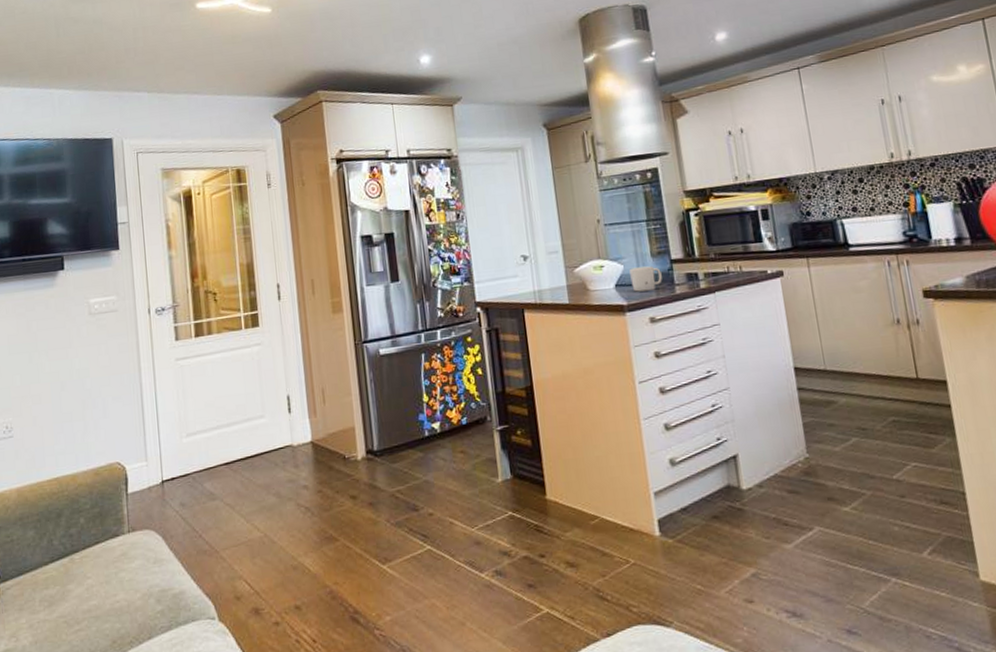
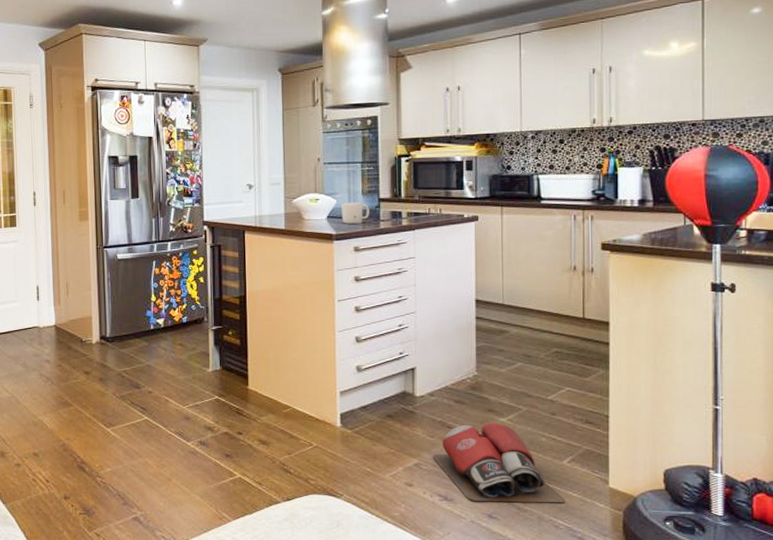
boxing gloves: none [771,513,933,614] -> present [432,422,565,503]

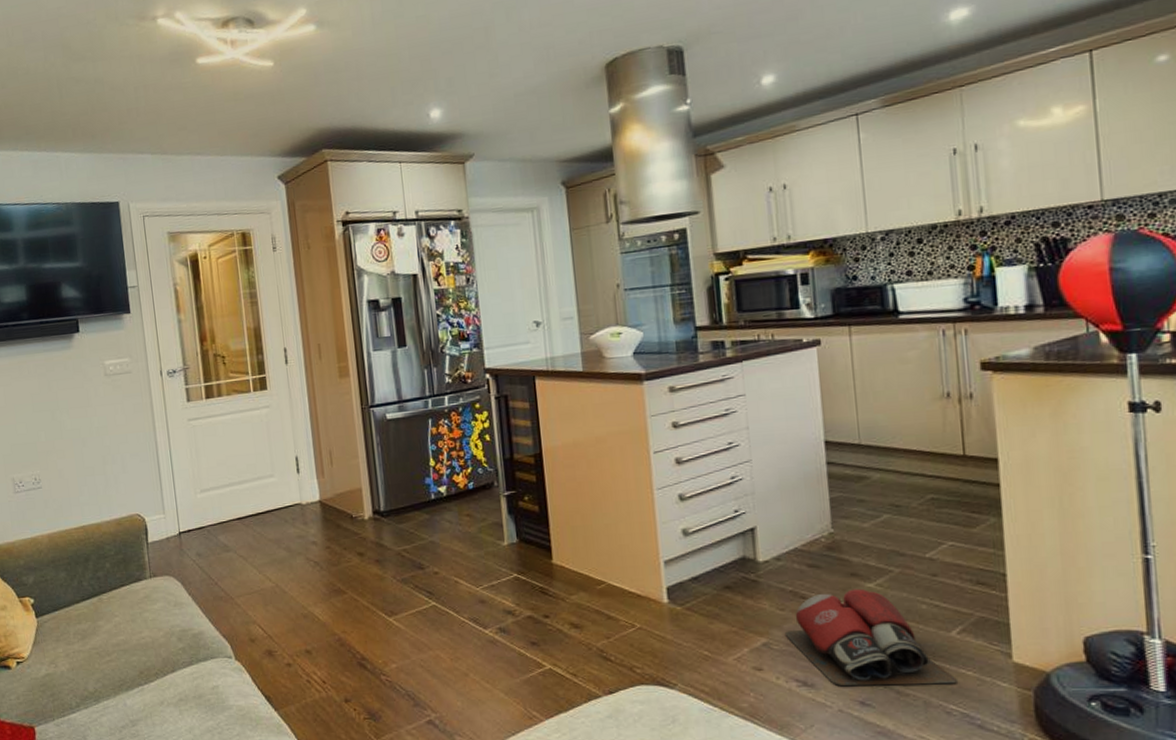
mug: present [341,202,369,224] -> none [649,333,685,360]

